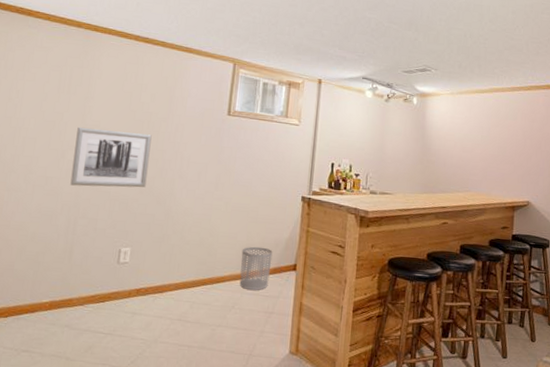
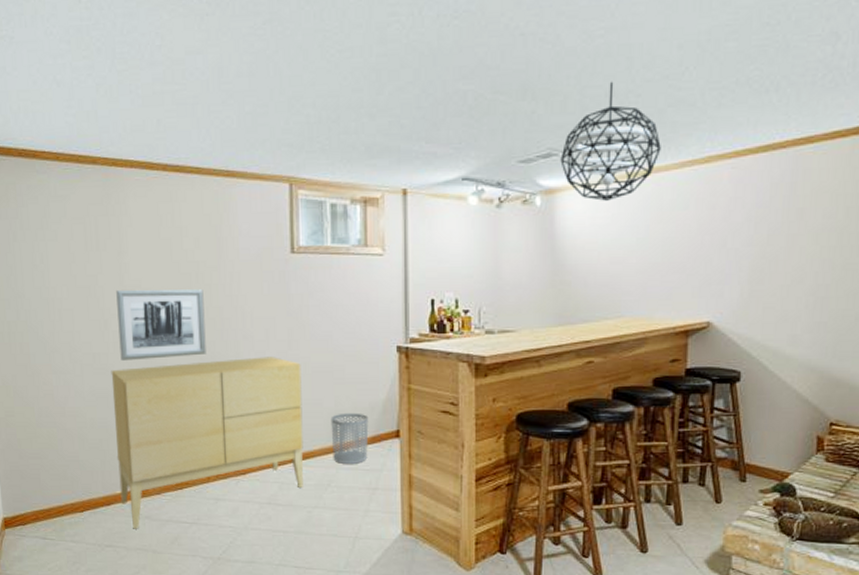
sideboard: none [45,192,224,337] -> present [111,357,303,529]
pendant light: none [432,27,500,107] -> present [560,81,661,201]

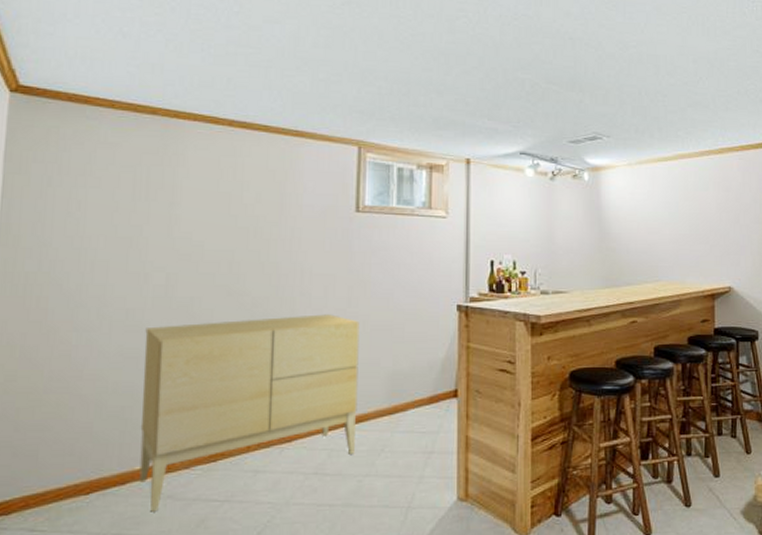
wall art: present [116,289,206,361] -> none [159,241,261,317]
waste bin: present [330,413,369,464] -> none [387,372,427,426]
pendant light: present [560,81,661,201] -> none [604,82,684,179]

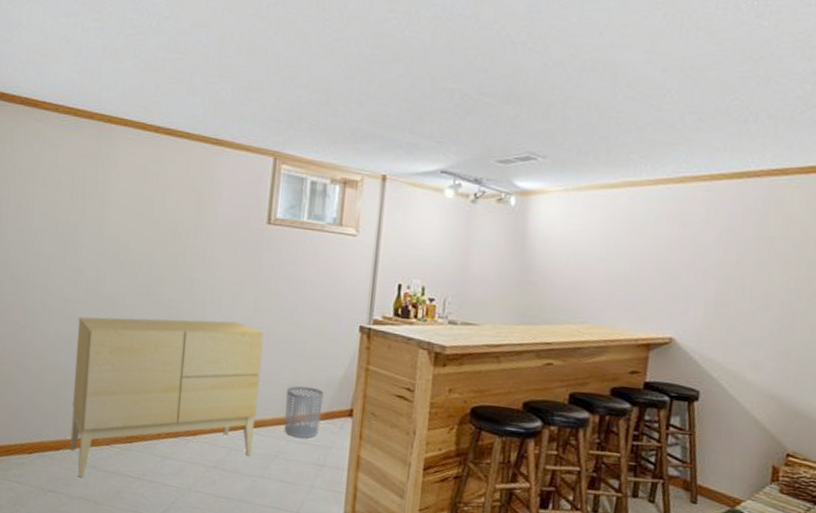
waste bin: none [387,372,427,426] -> present [284,385,324,438]

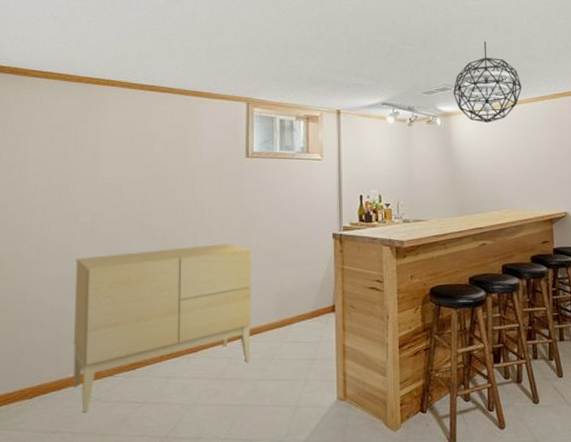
waste bin: present [284,385,324,438] -> none [276,291,309,338]
pendant light: none [538,95,638,208] -> present [453,40,522,123]

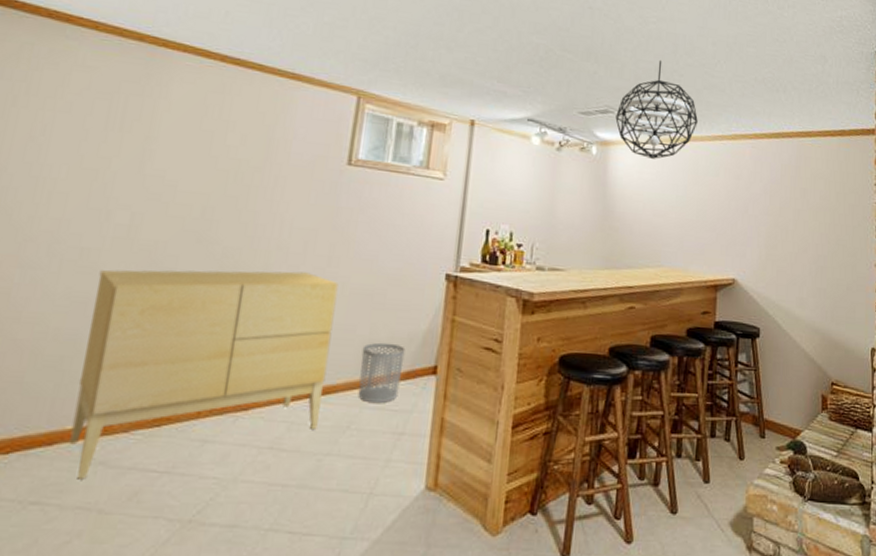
waste bin: none [276,291,309,338] -> present [358,342,406,403]

